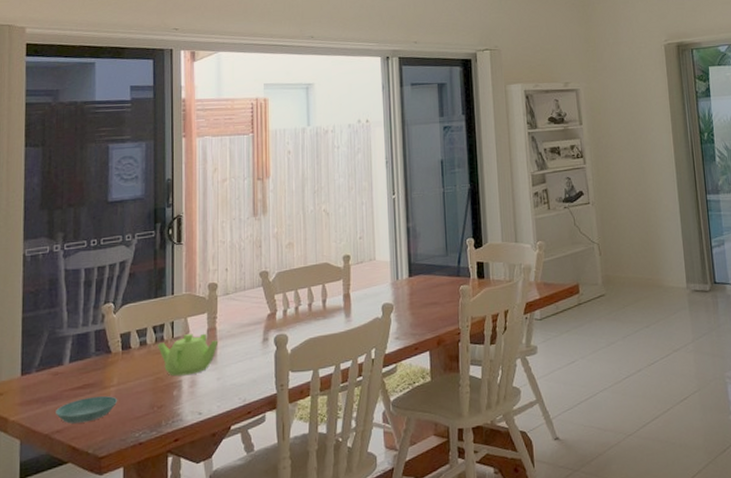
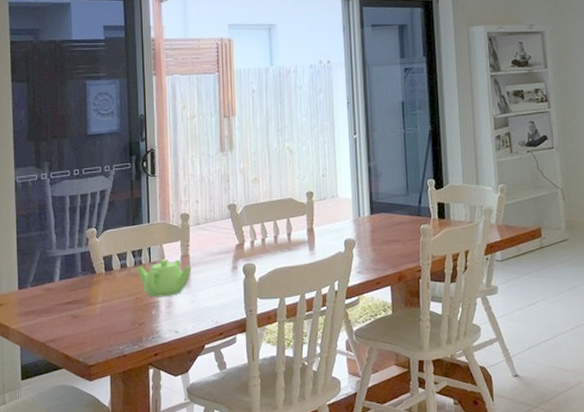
saucer: present [56,396,118,424] -> none [50,312,103,334]

